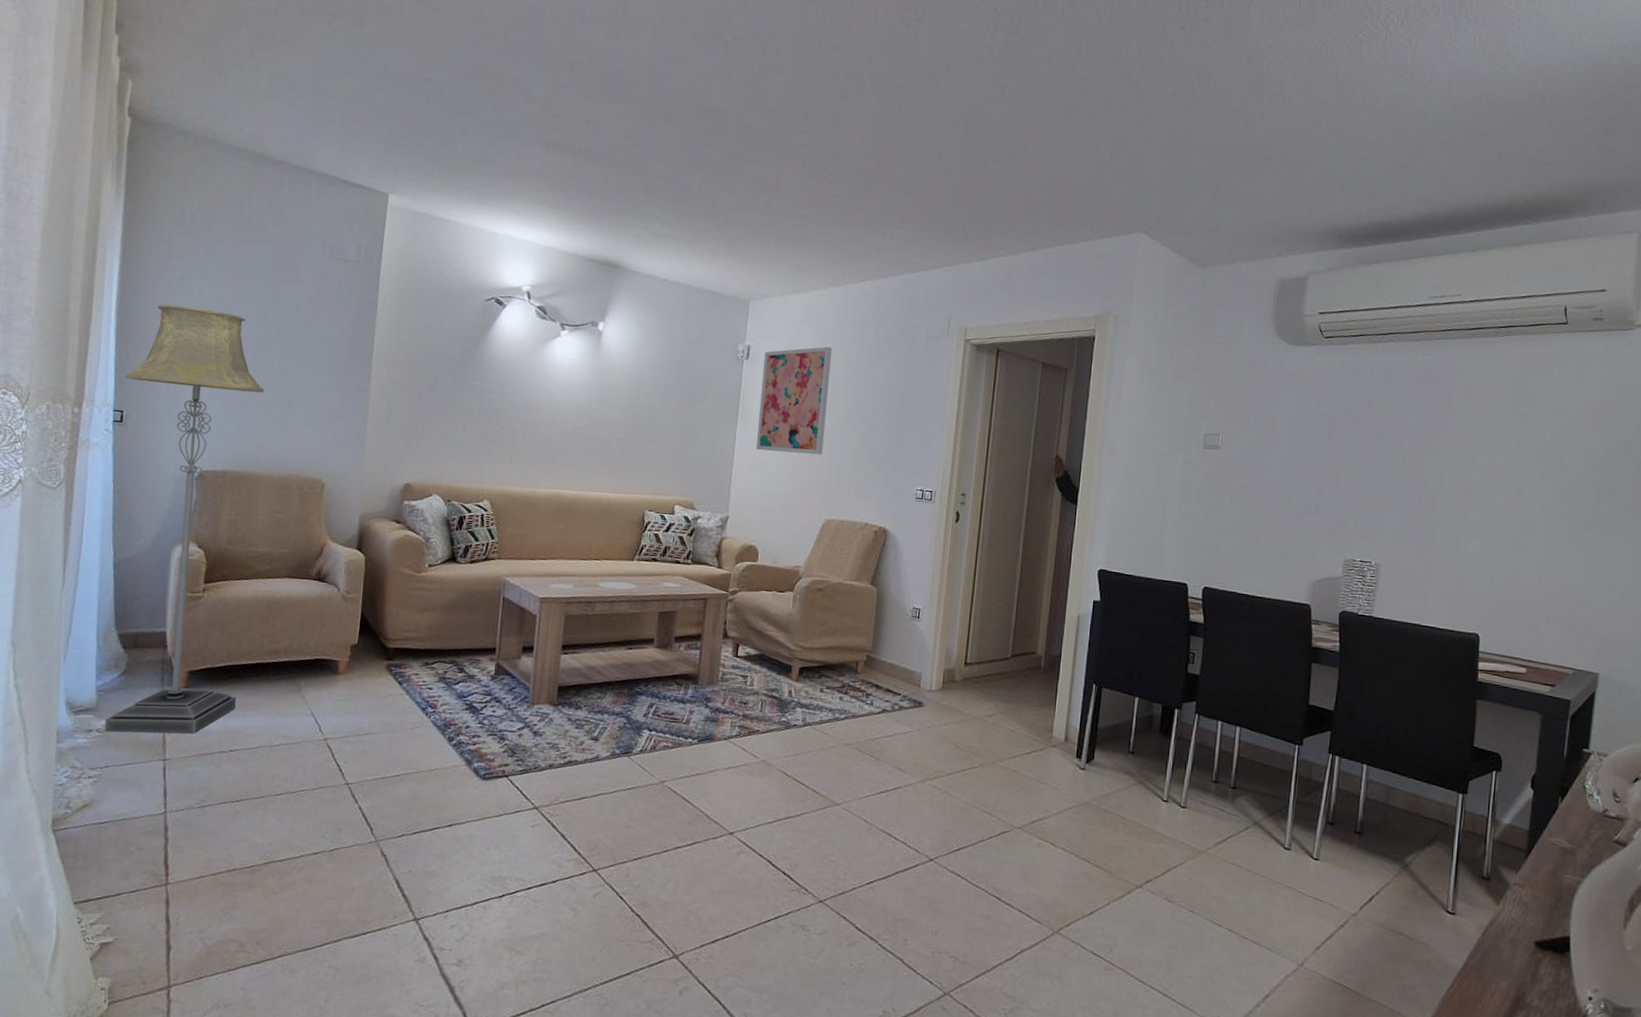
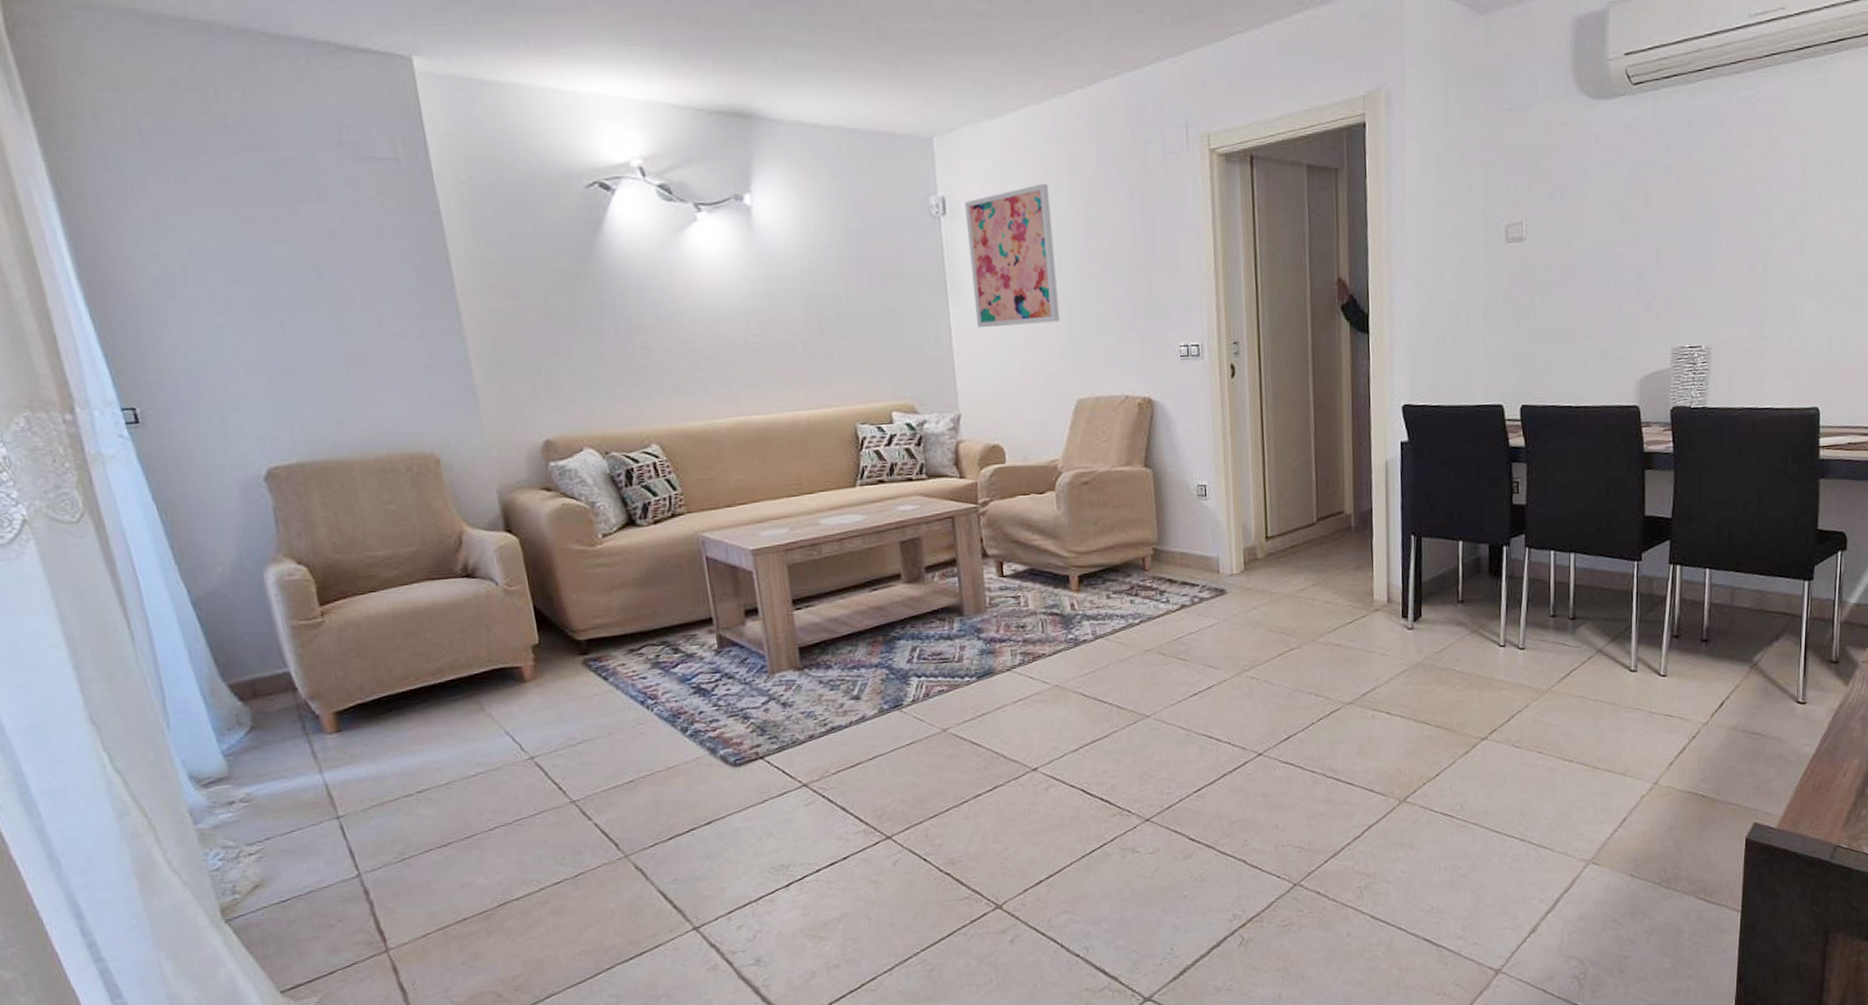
floor lamp: present [104,304,264,734] -> none [121,254,409,801]

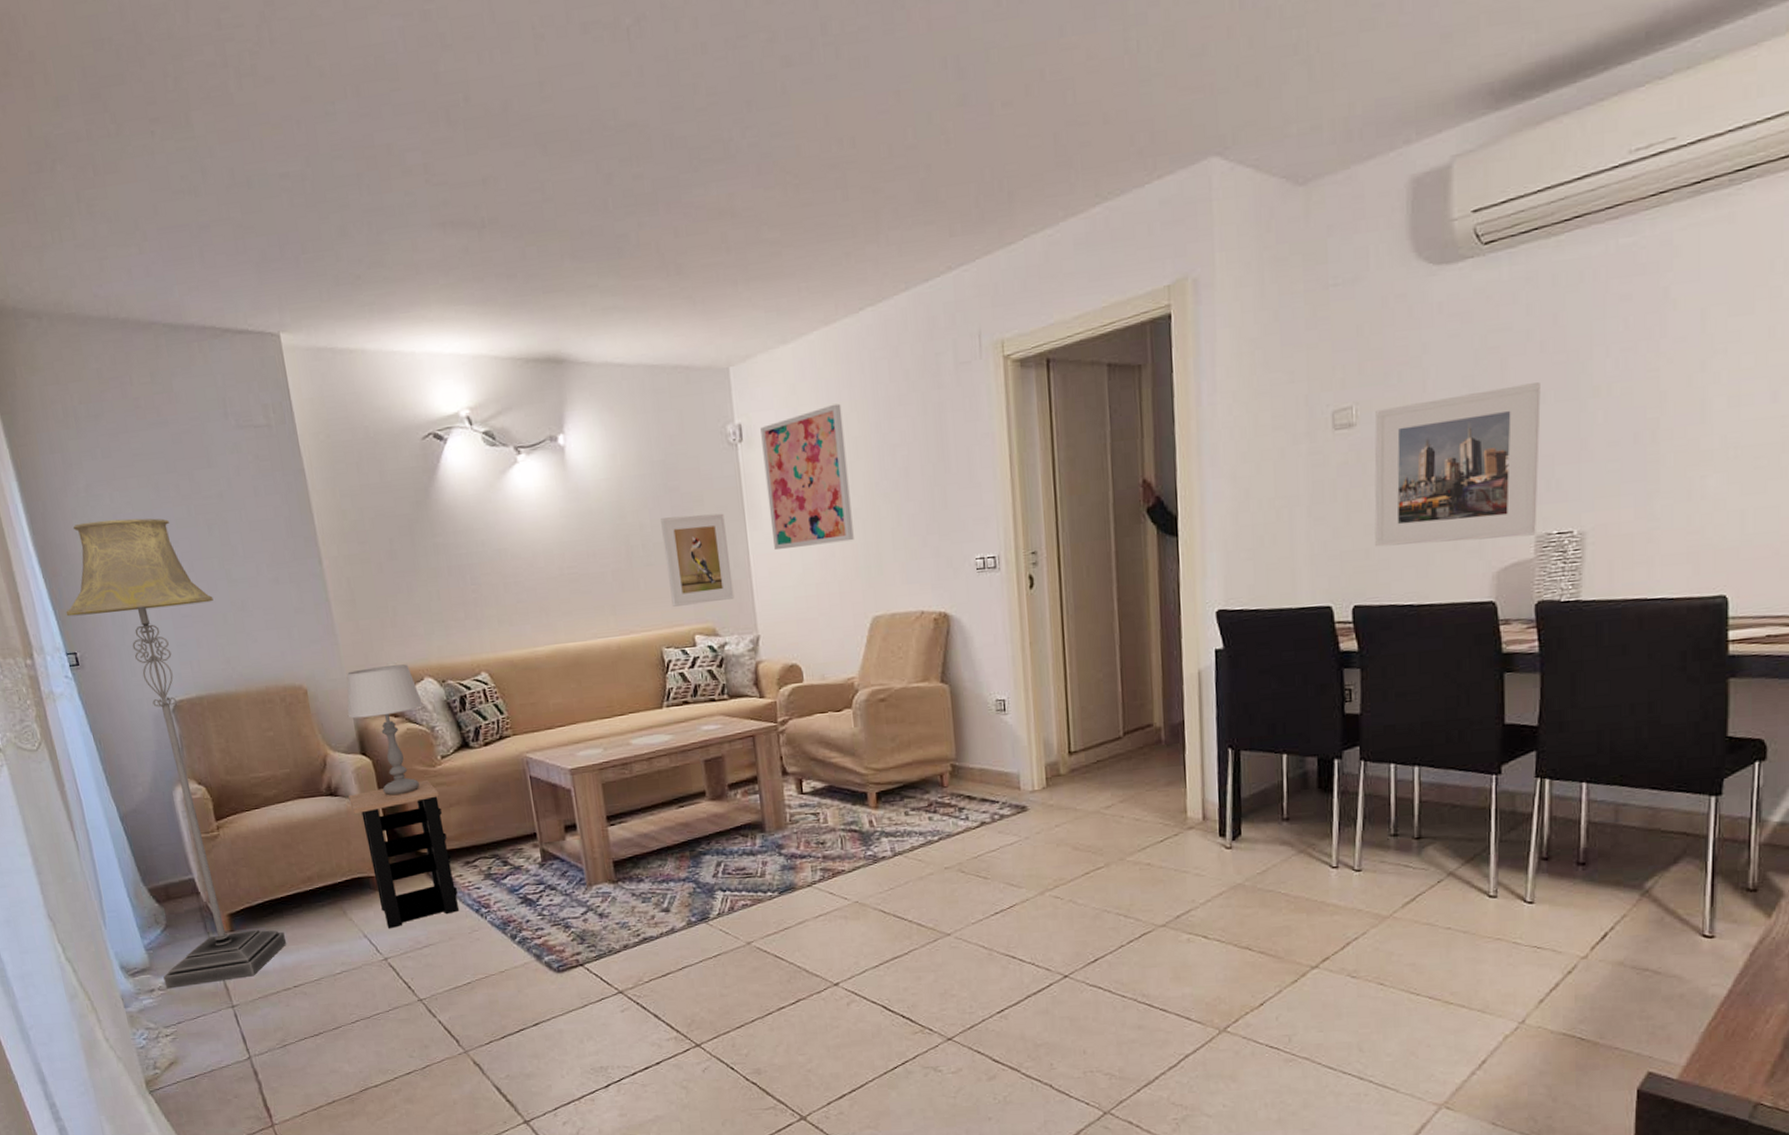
floor lamp: none [121,254,409,801] -> present [66,518,287,989]
table lamp: none [488,433,582,578] -> present [346,664,423,796]
side table: none [489,559,620,725] -> present [349,779,459,929]
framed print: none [857,287,935,381] -> present [661,513,735,607]
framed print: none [1540,212,1677,352] -> present [1374,382,1541,547]

